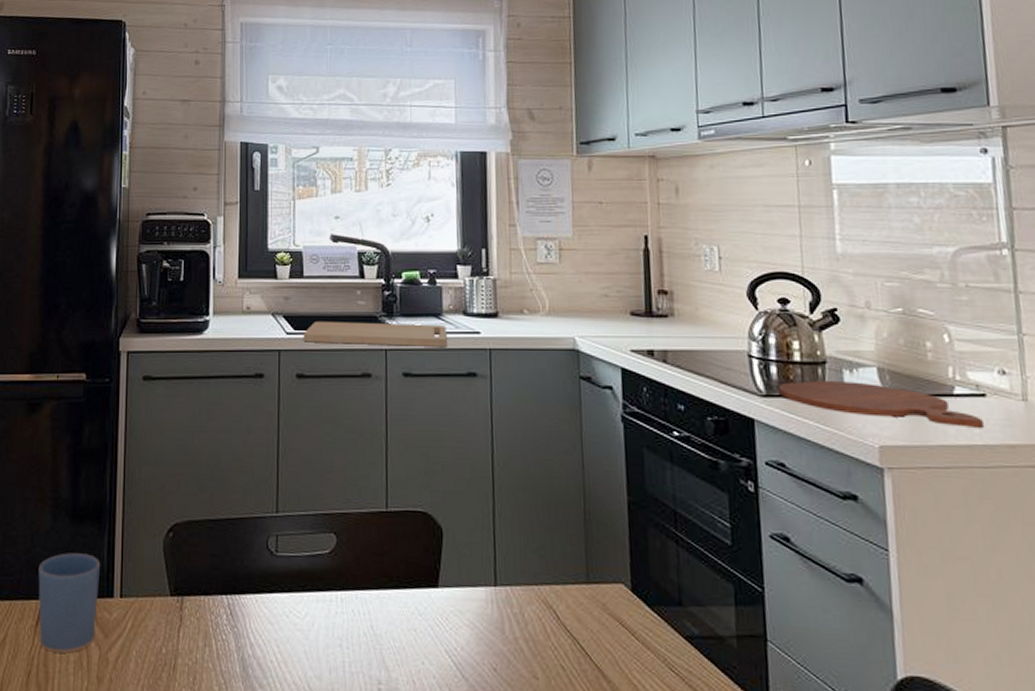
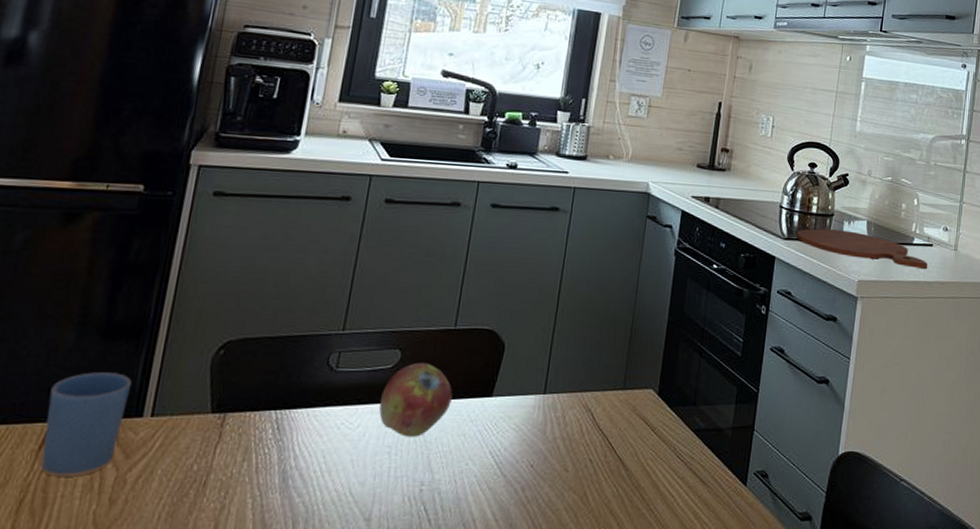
cutting board: present [303,320,447,347] -> none [398,150,539,183]
fruit: none [323,547,396,630] -> present [379,362,453,437]

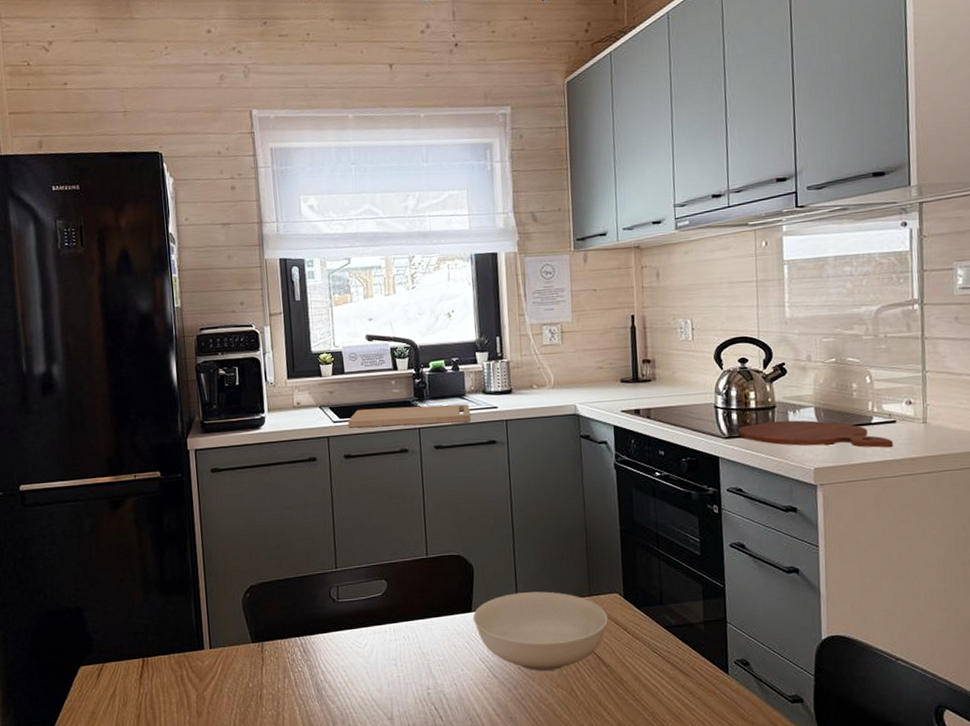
mug: present [40,372,131,477] -> none [137,618,192,697]
fruit: present [379,362,453,437] -> none [378,588,438,651]
cutting board: none [398,150,539,183] -> present [348,404,470,428]
bowl: none [491,379,638,472] -> present [472,591,608,672]

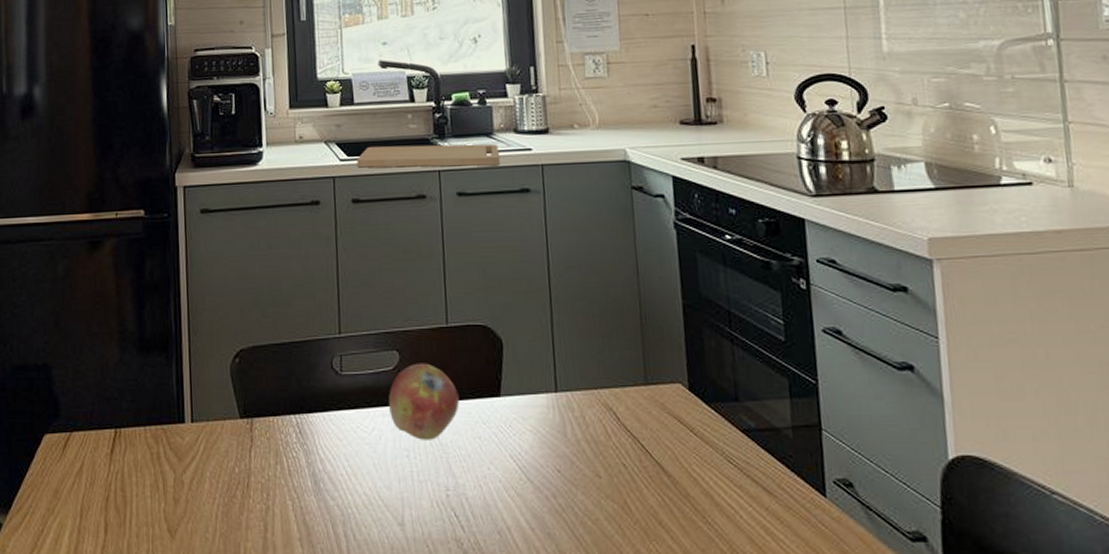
fruit: none [378,588,438,651] -> present [388,363,460,440]
bowl: present [472,591,608,672] -> none [501,376,669,478]
cutting board: present [738,420,893,448] -> none [828,177,1031,217]

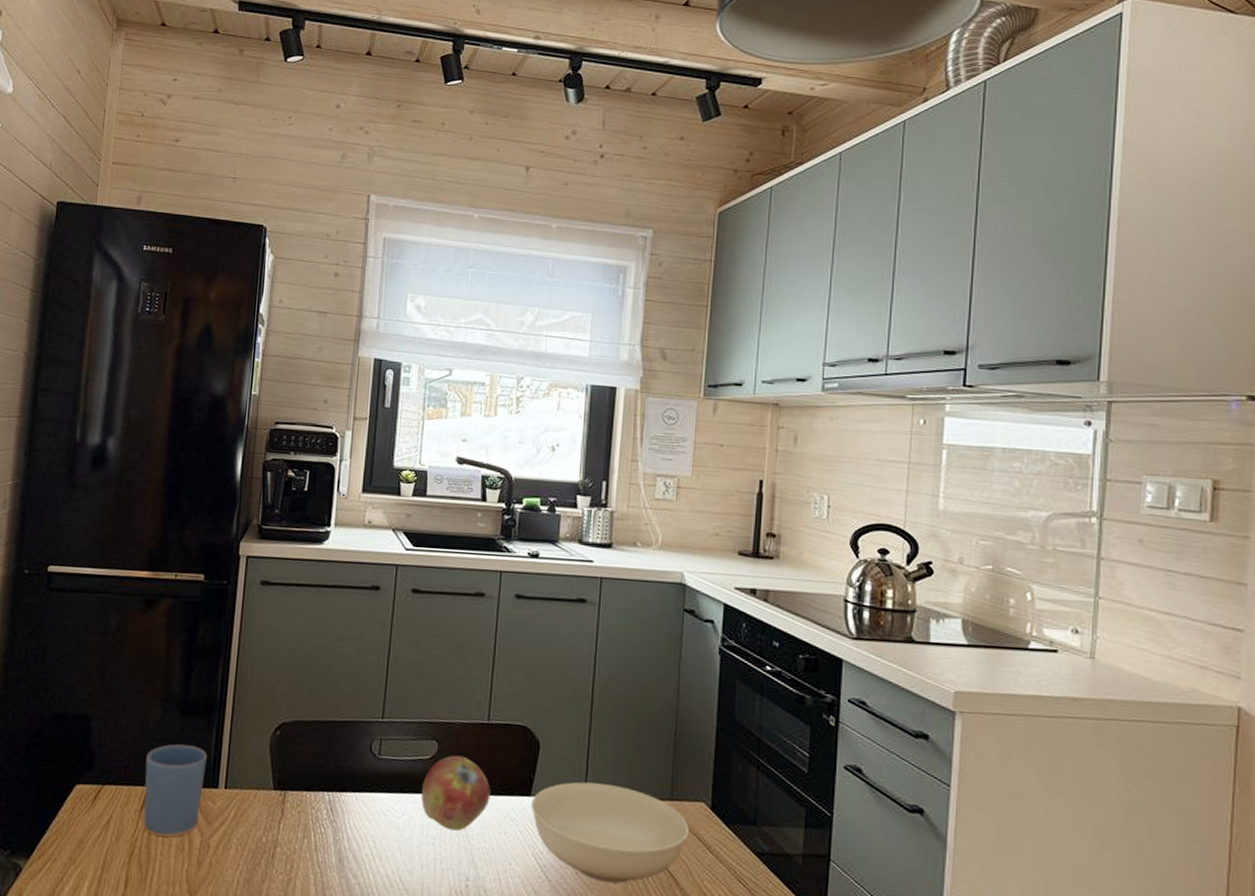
mug: none [110,383,170,478] -> present [143,744,207,838]
cutting board: present [356,143,499,168] -> none [421,539,561,572]
bowl: none [501,376,669,478] -> present [530,782,689,884]

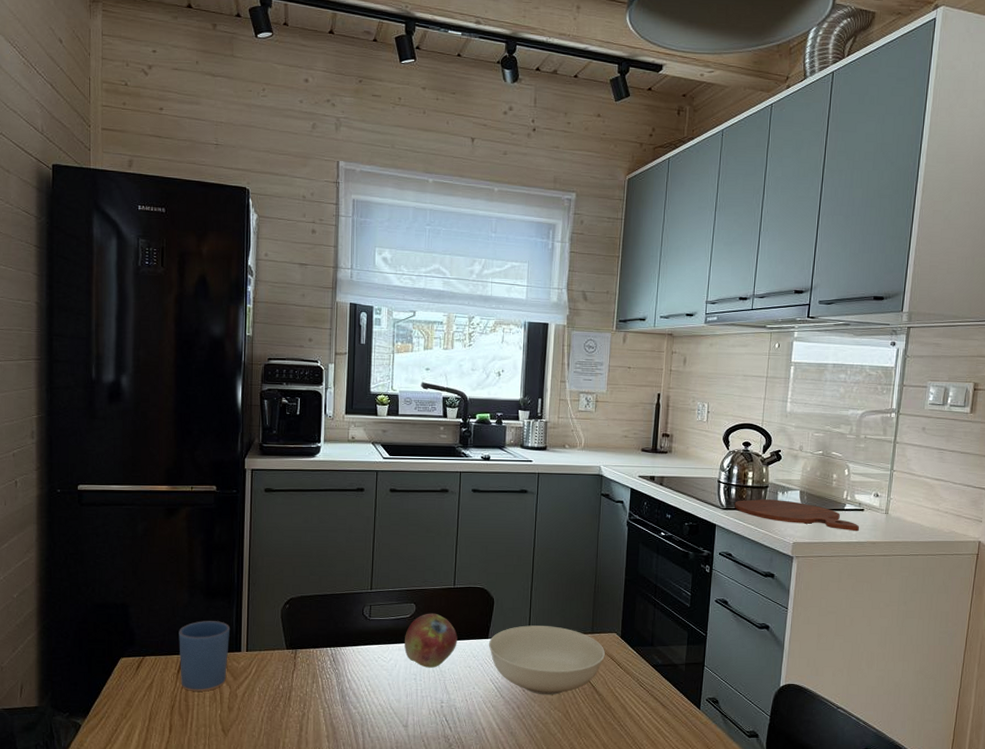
cutting board: none [869,627,1052,682] -> present [735,499,859,532]

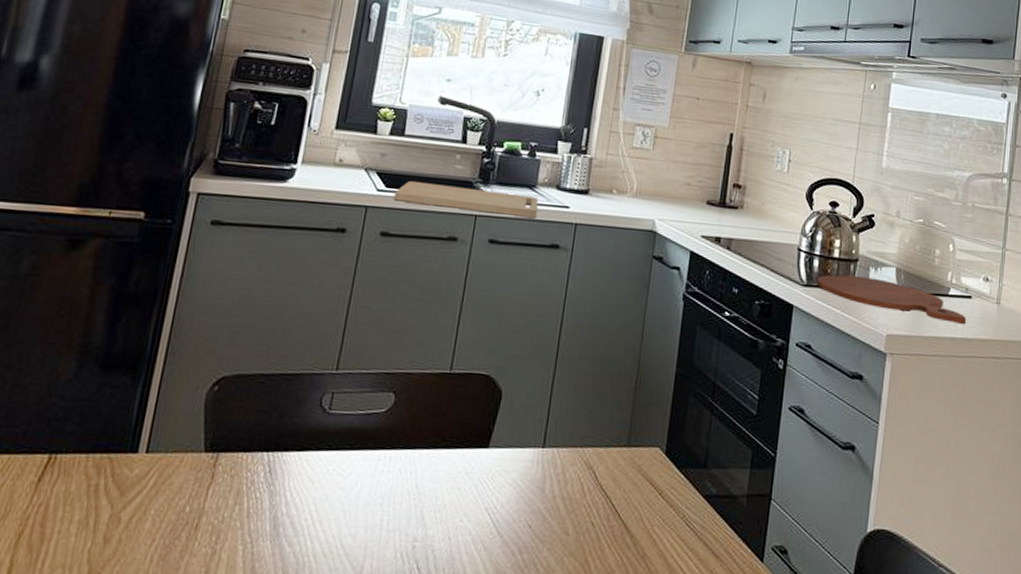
mug: present [179,621,230,692] -> none [39,404,128,512]
cutting board: none [396,449,507,471] -> present [394,180,538,218]
fruit: present [404,613,458,668] -> none [371,407,448,488]
bowl: present [488,625,605,695] -> none [487,431,644,535]

